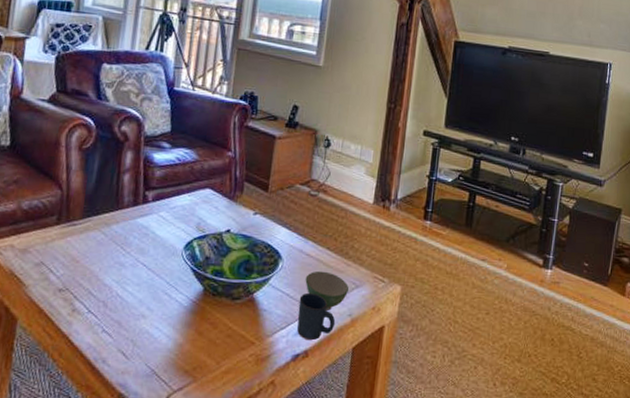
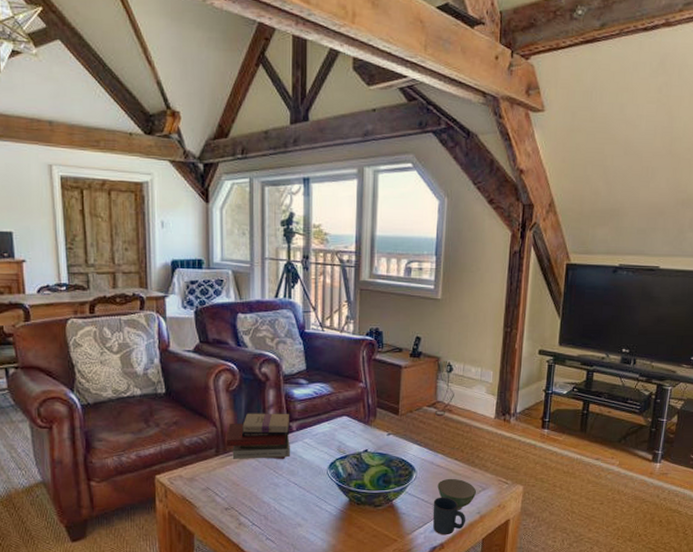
books: none [70,176,146,234] -> present [226,413,290,459]

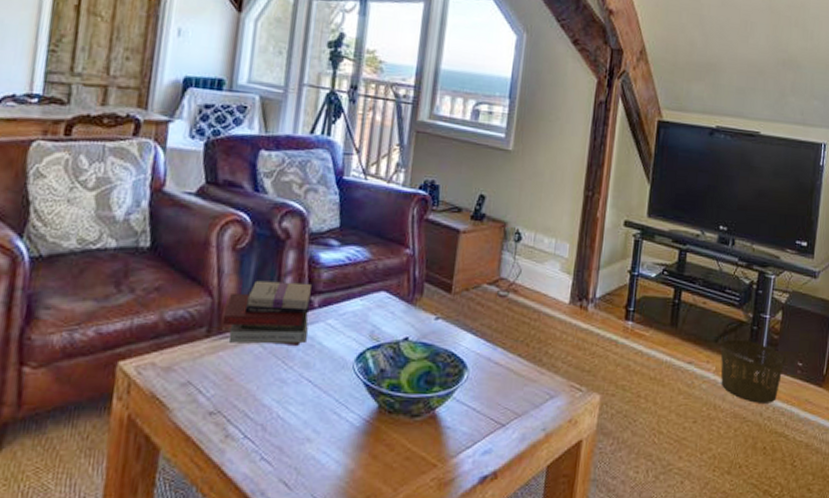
mug: present [432,497,466,536] -> none [484,406,528,460]
bowl: present [437,478,477,510] -> none [493,381,543,425]
basket: none [623,437,680,488] -> present [720,335,786,403]

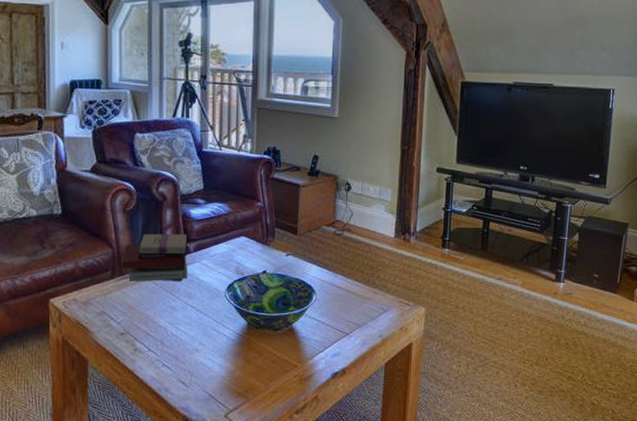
basket: present [720,335,786,403] -> none [525,256,583,309]

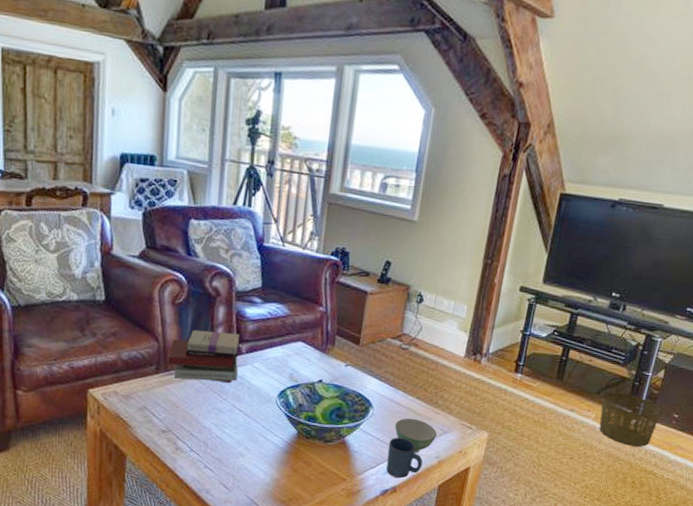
mug: none [333,319,368,360] -> present [386,437,423,479]
bowl: none [338,300,378,334] -> present [395,418,438,453]
basket: none [525,256,583,309] -> present [599,389,664,447]

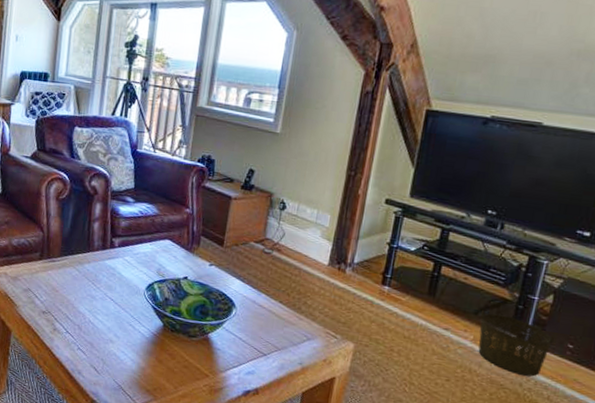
books: present [167,329,239,383] -> none [50,223,113,273]
mug: present [386,437,423,479] -> none [248,339,286,382]
bowl: present [395,418,438,453] -> none [257,321,301,357]

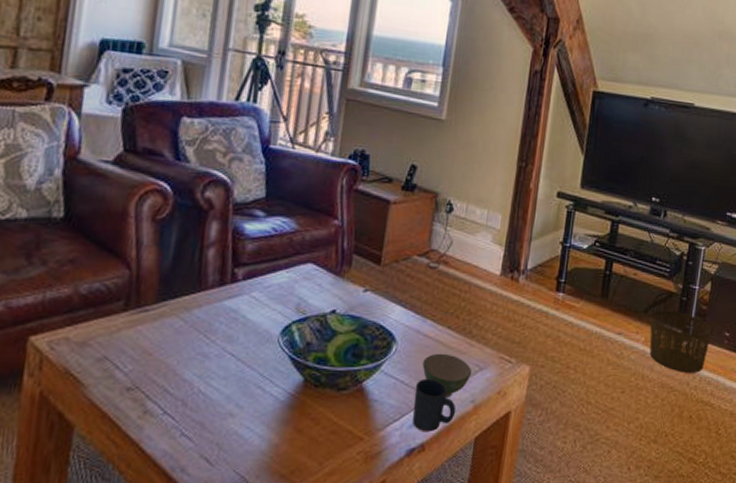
mug: none [248,339,286,382] -> present [412,378,456,433]
bowl: none [257,321,301,357] -> present [422,353,472,397]

